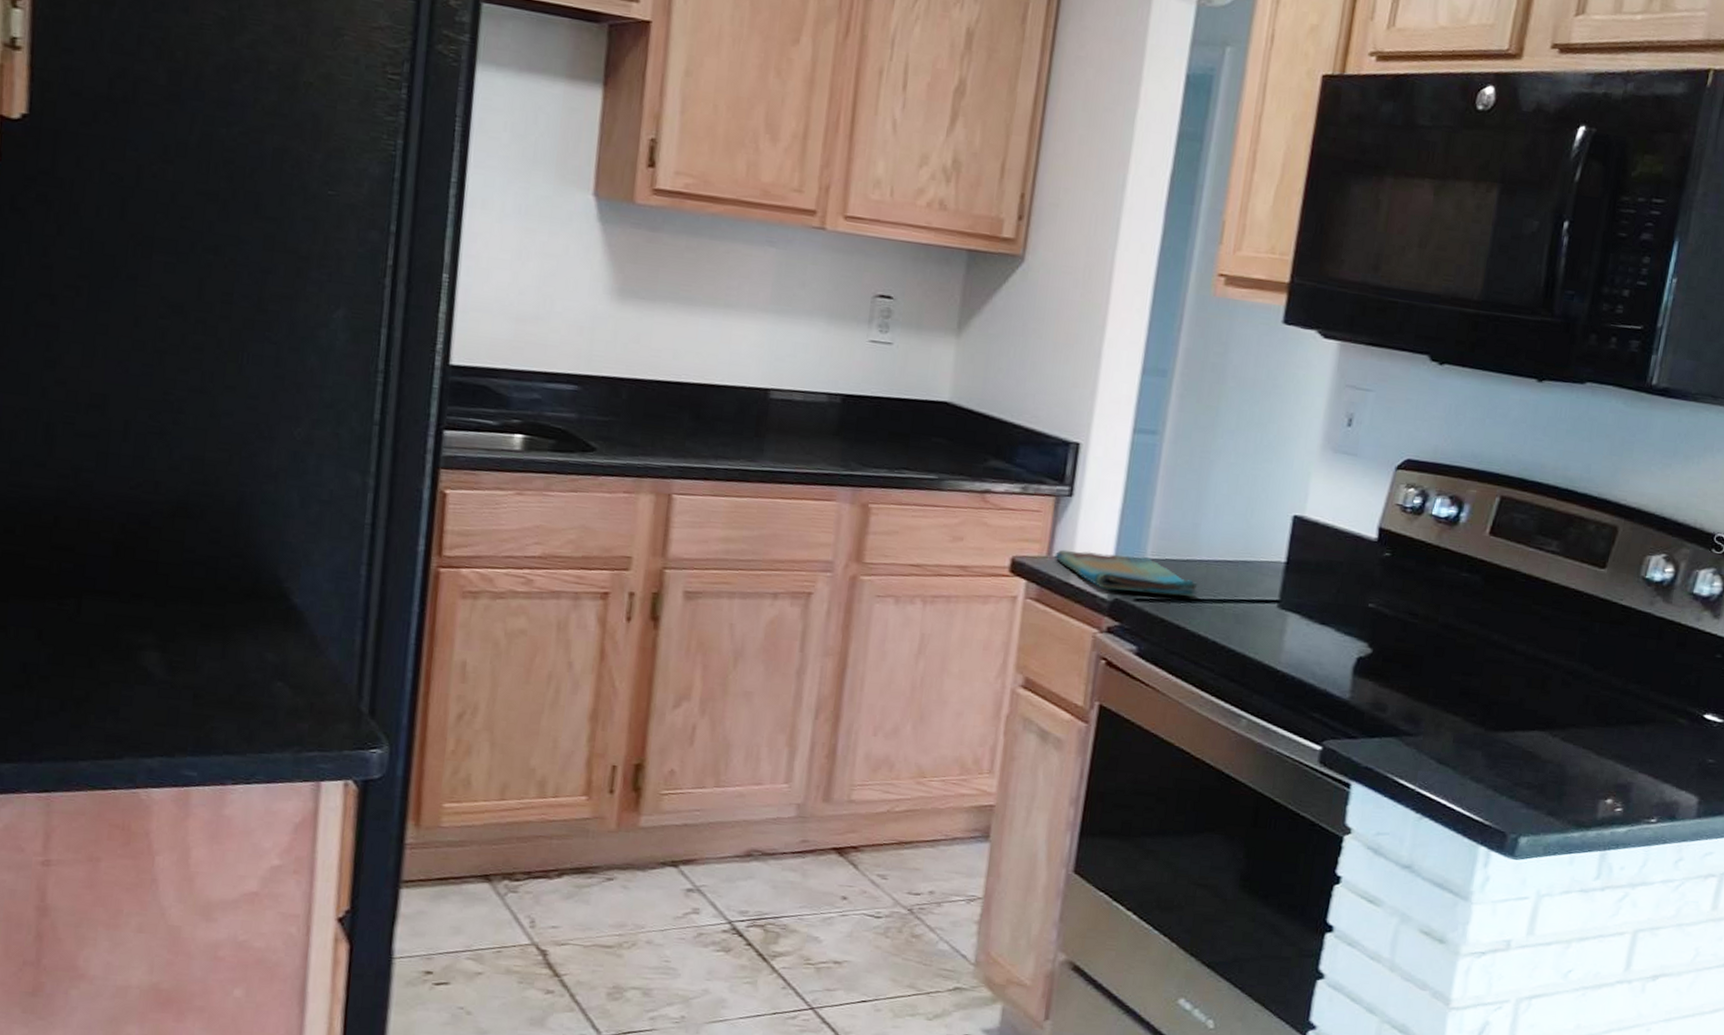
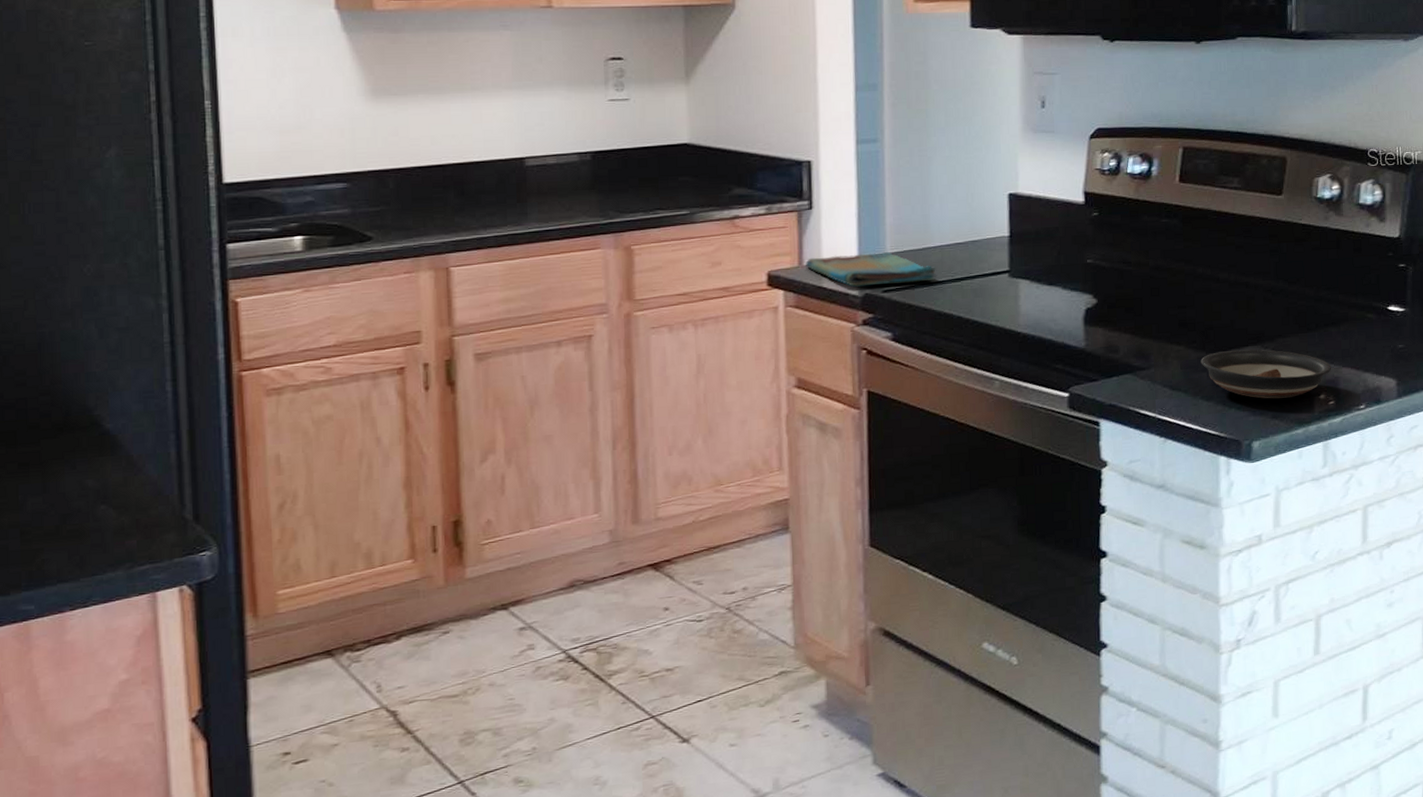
saucer: none [1477,730,1627,796] -> present [1201,349,1332,399]

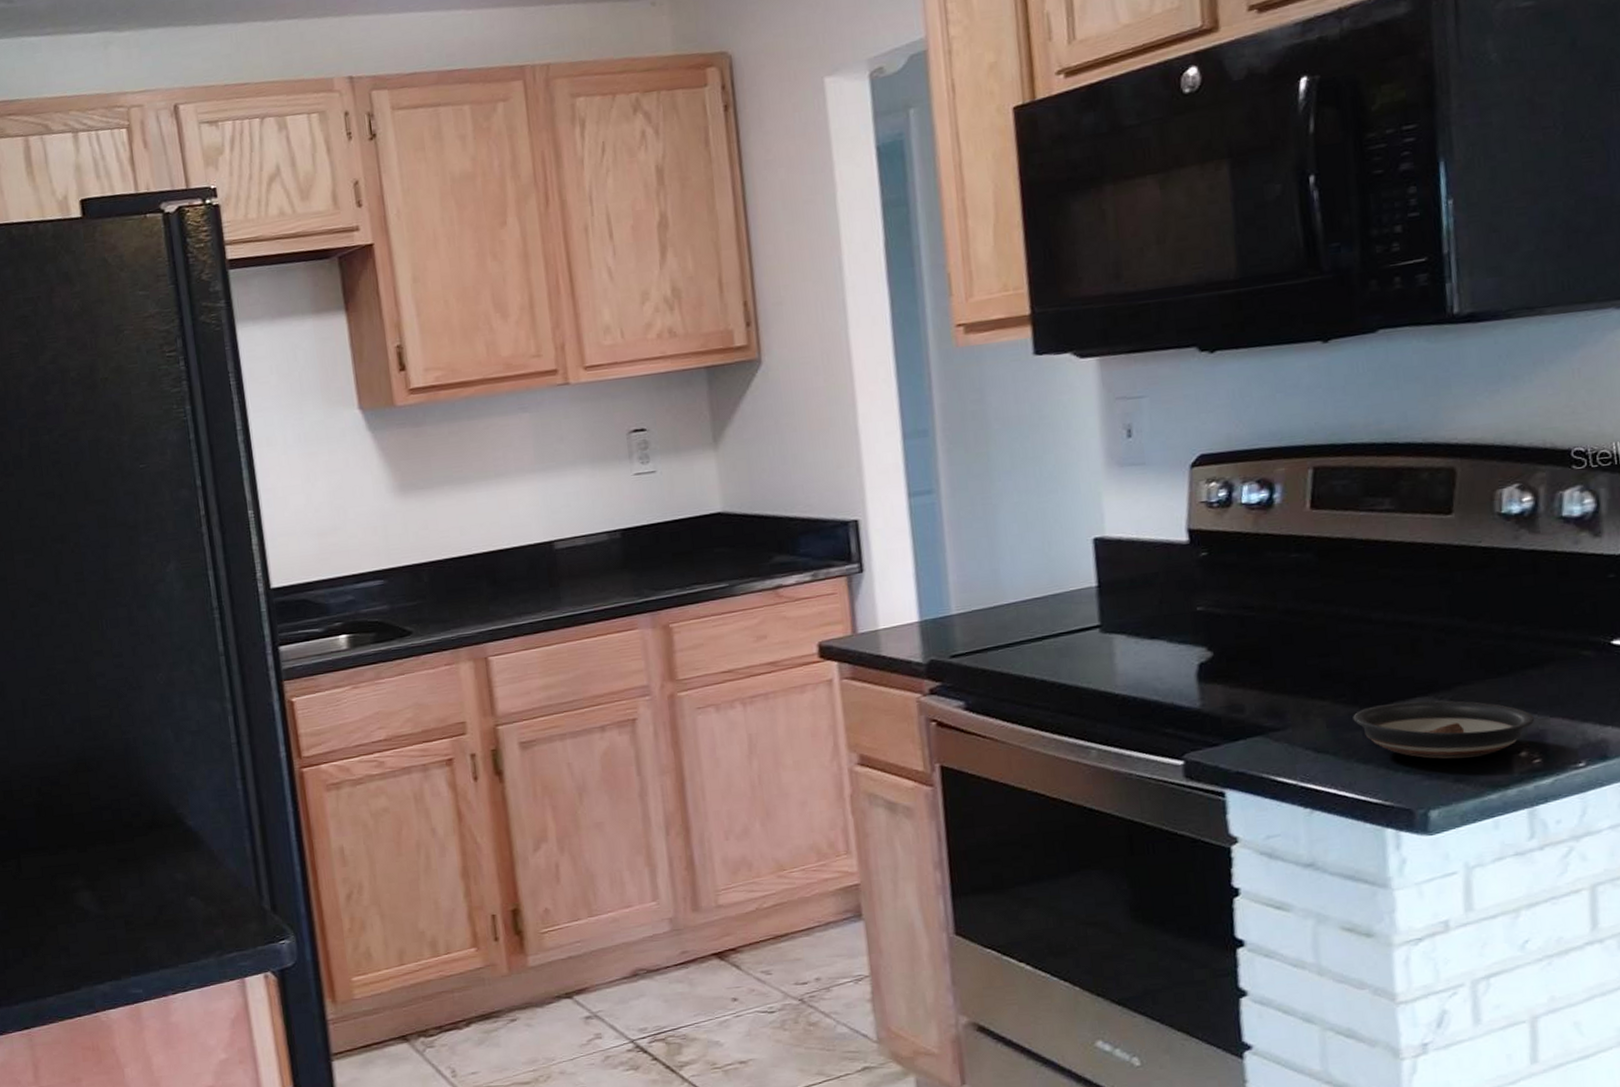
dish towel: present [805,251,937,287] -> none [860,612,1014,654]

